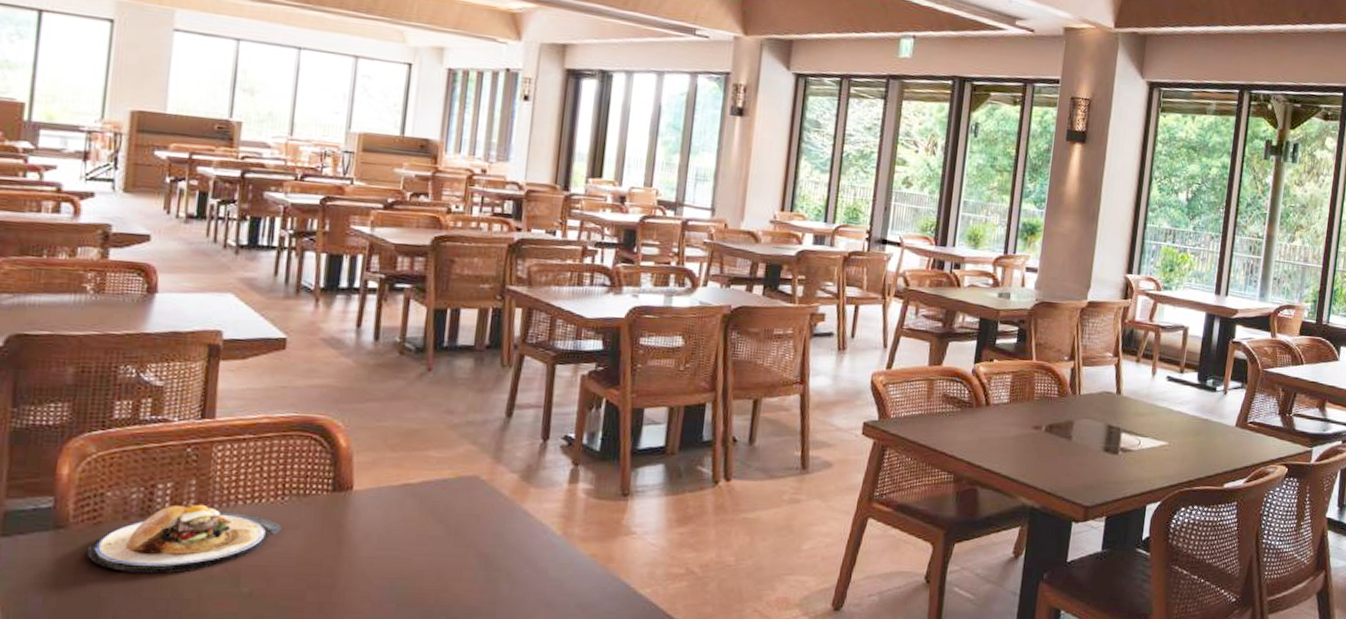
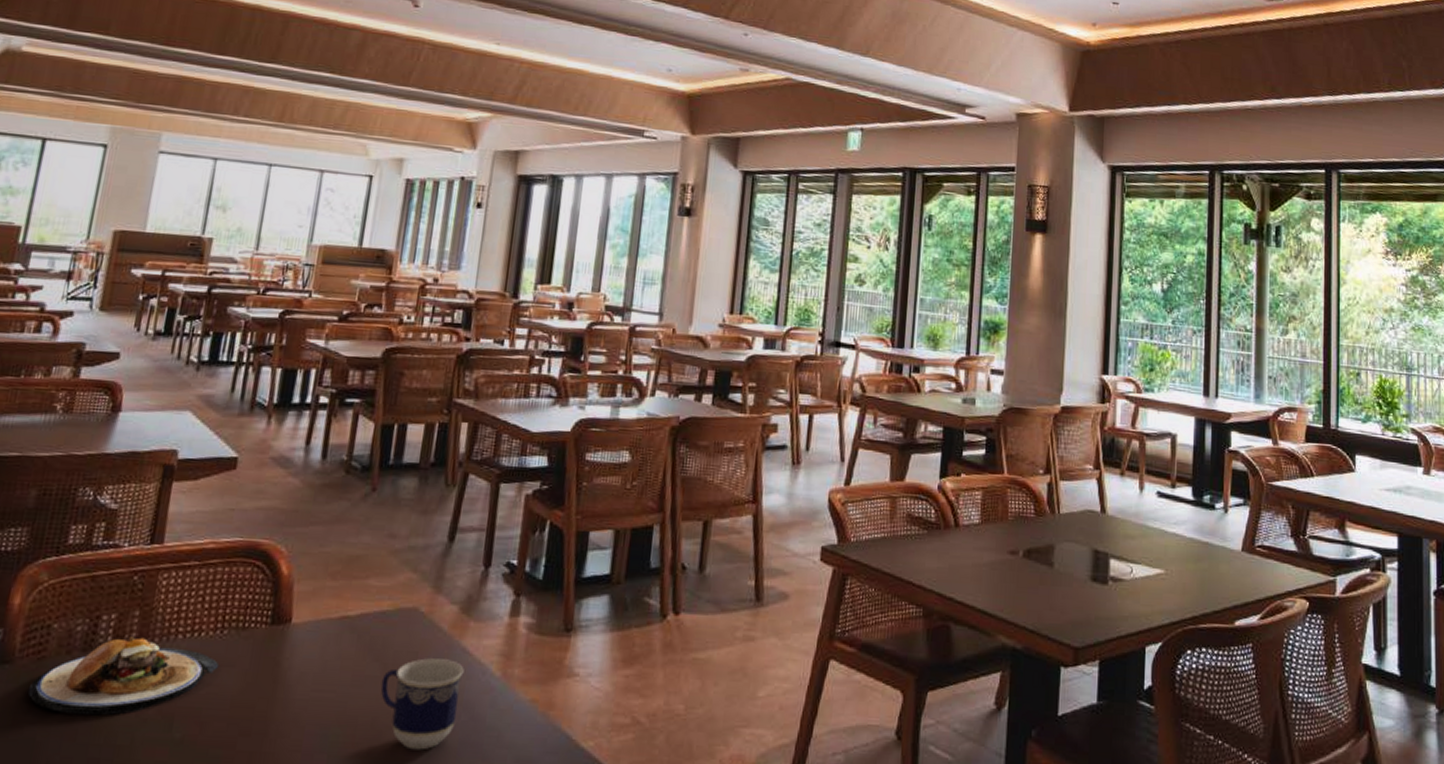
cup: none [445,520,526,599] -> present [380,658,464,750]

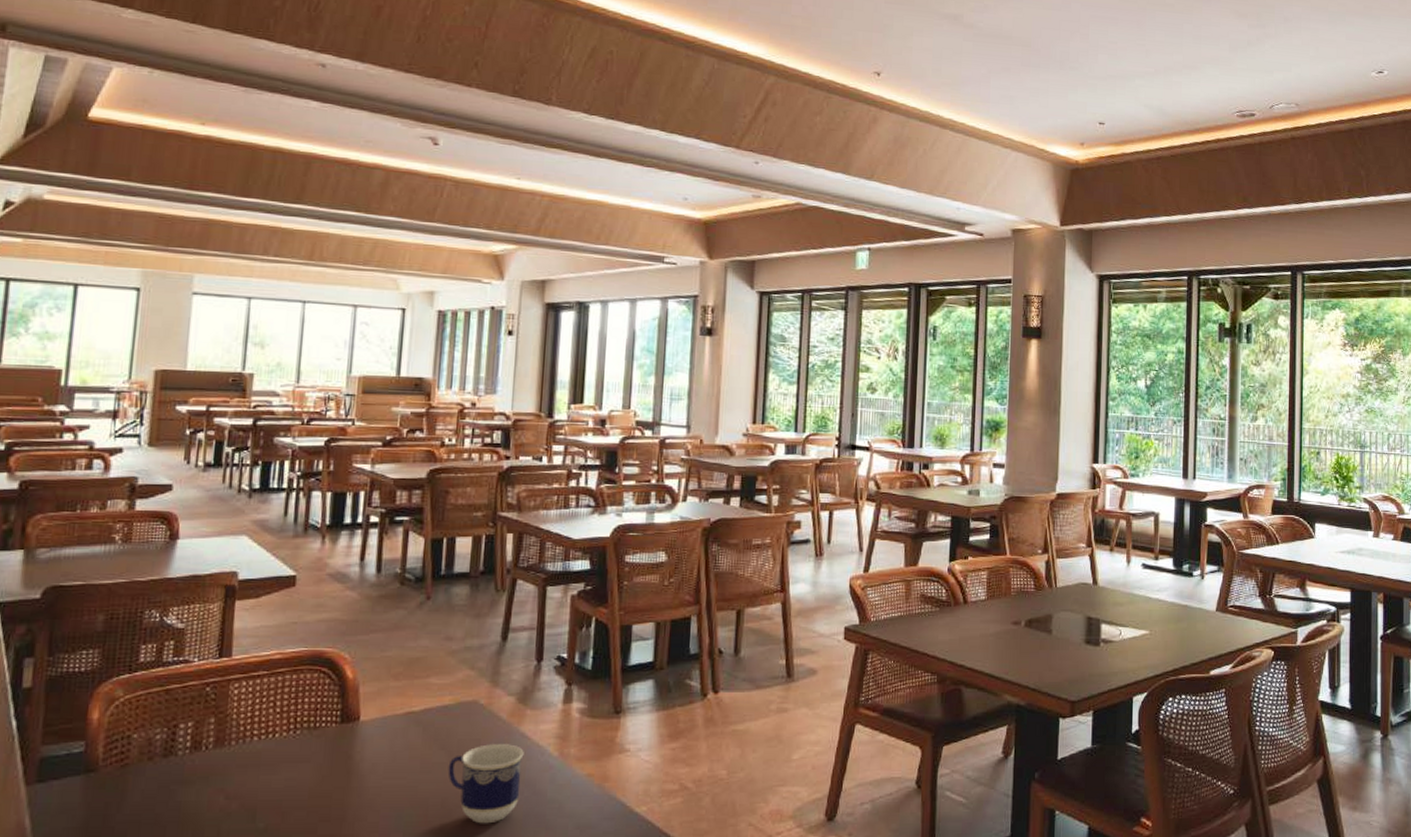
plate: present [27,637,219,716] -> none [114,742,295,813]

